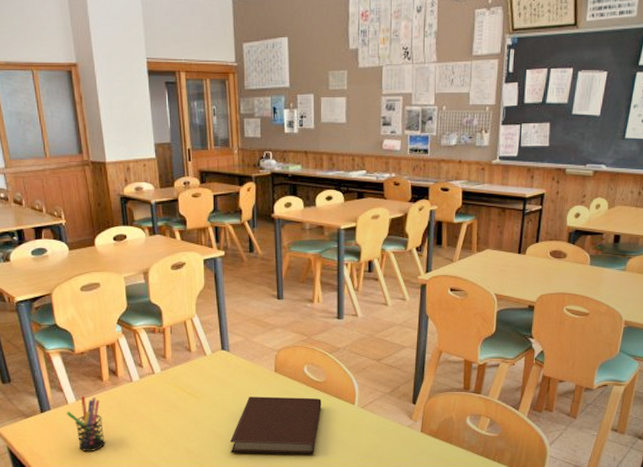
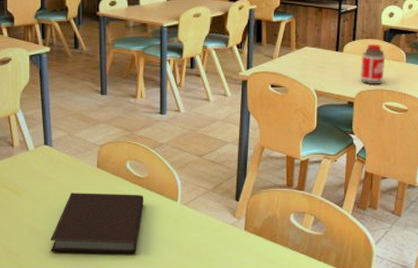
bottle: none [541,245,569,289] -> present [359,43,386,85]

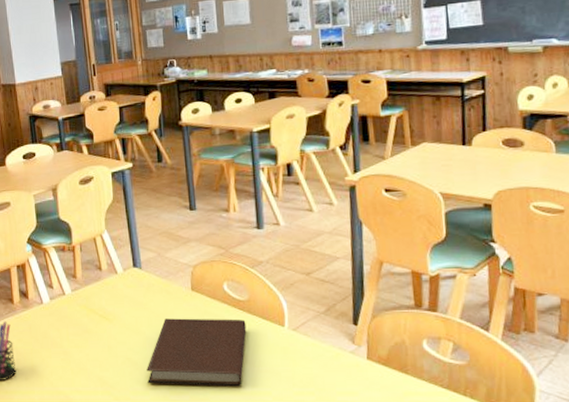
bottle: present [359,43,386,85] -> none [495,133,528,183]

